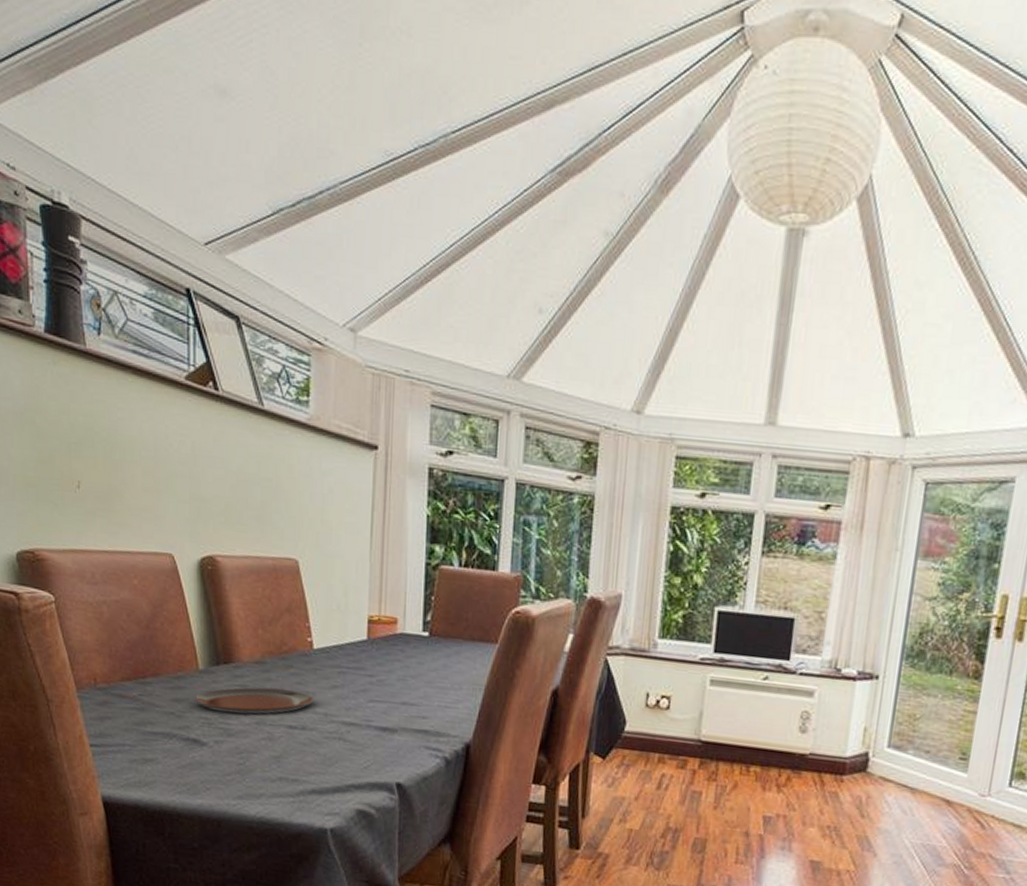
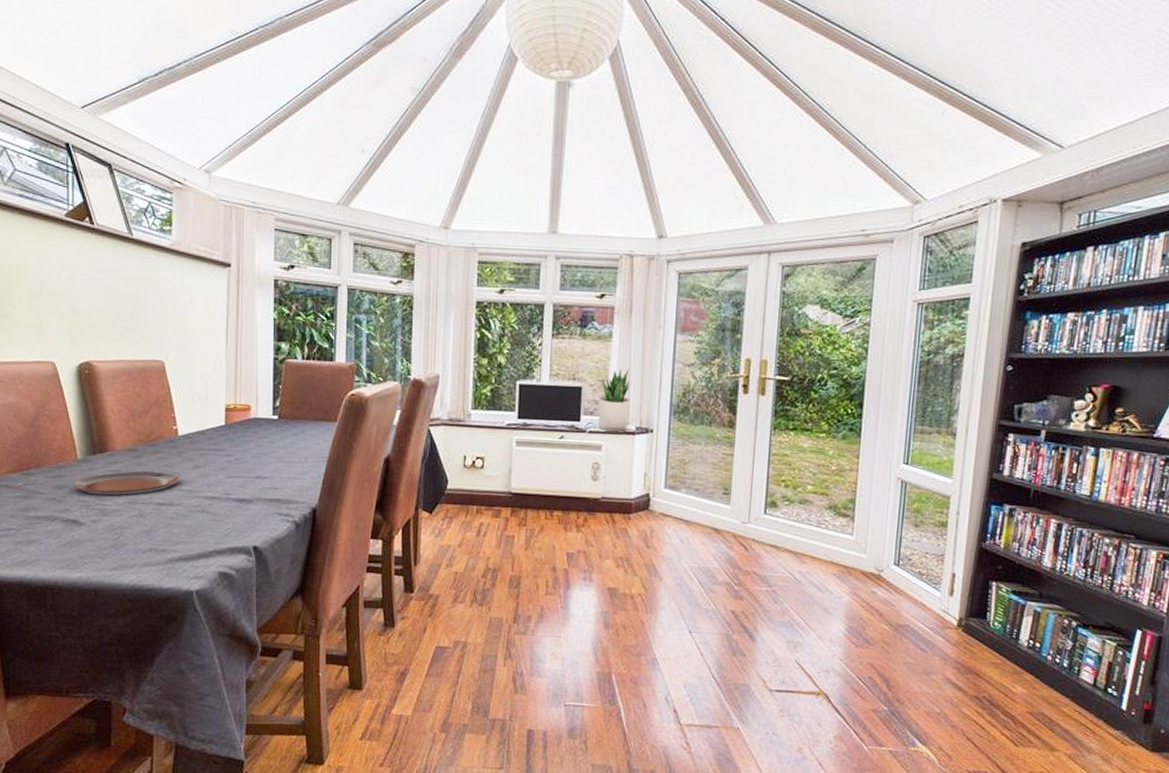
planter: none [811,599,856,676] -> present [598,369,631,432]

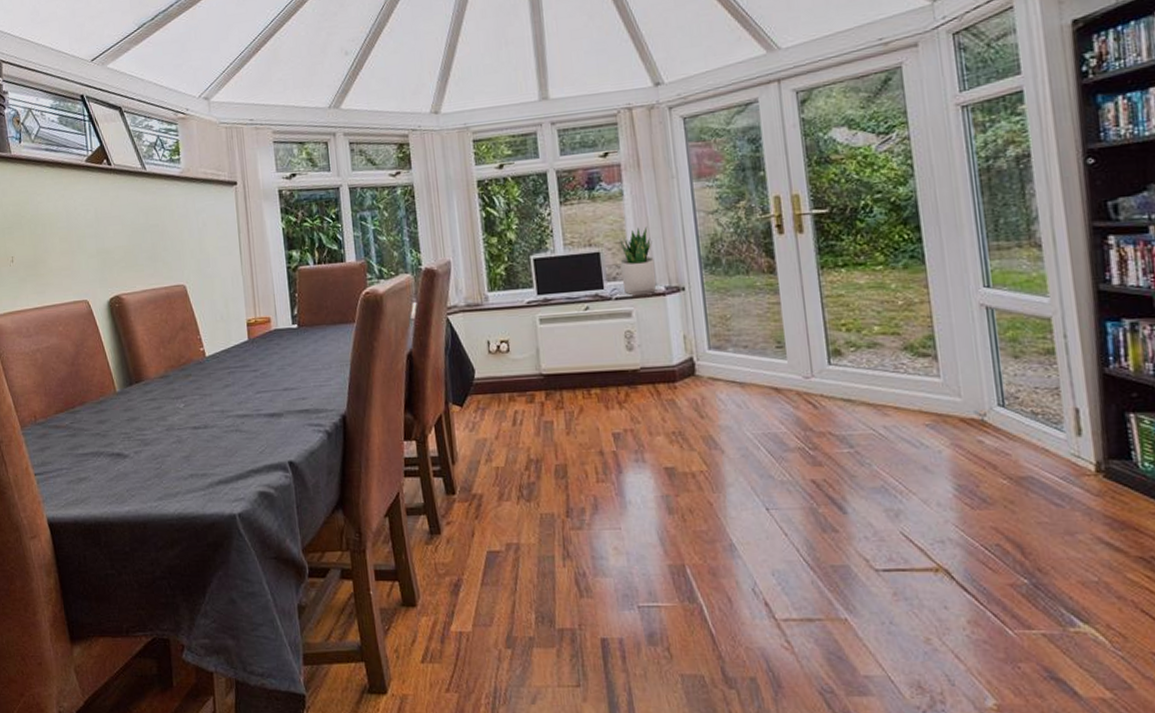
plate: present [74,471,179,495] -> none [115,395,211,425]

